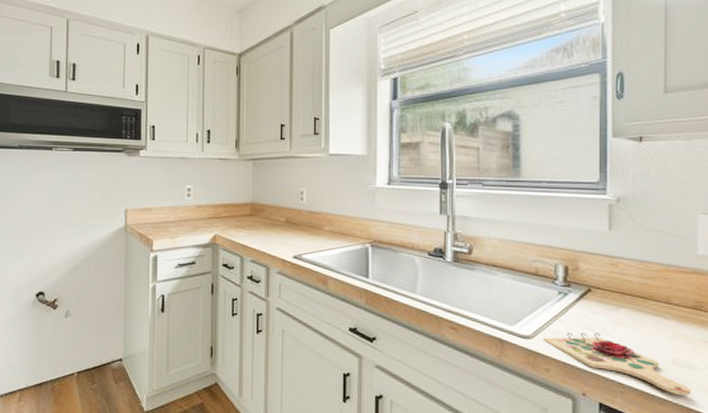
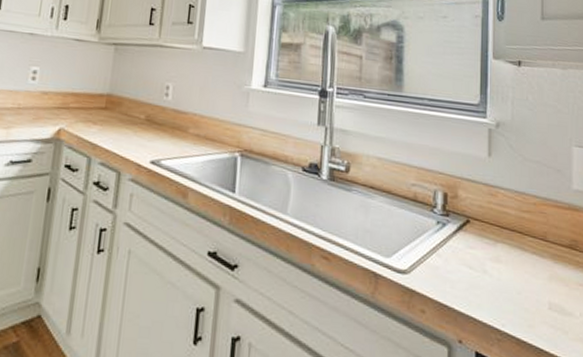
cutting board: present [544,332,691,396] -> none [420,268,567,346]

